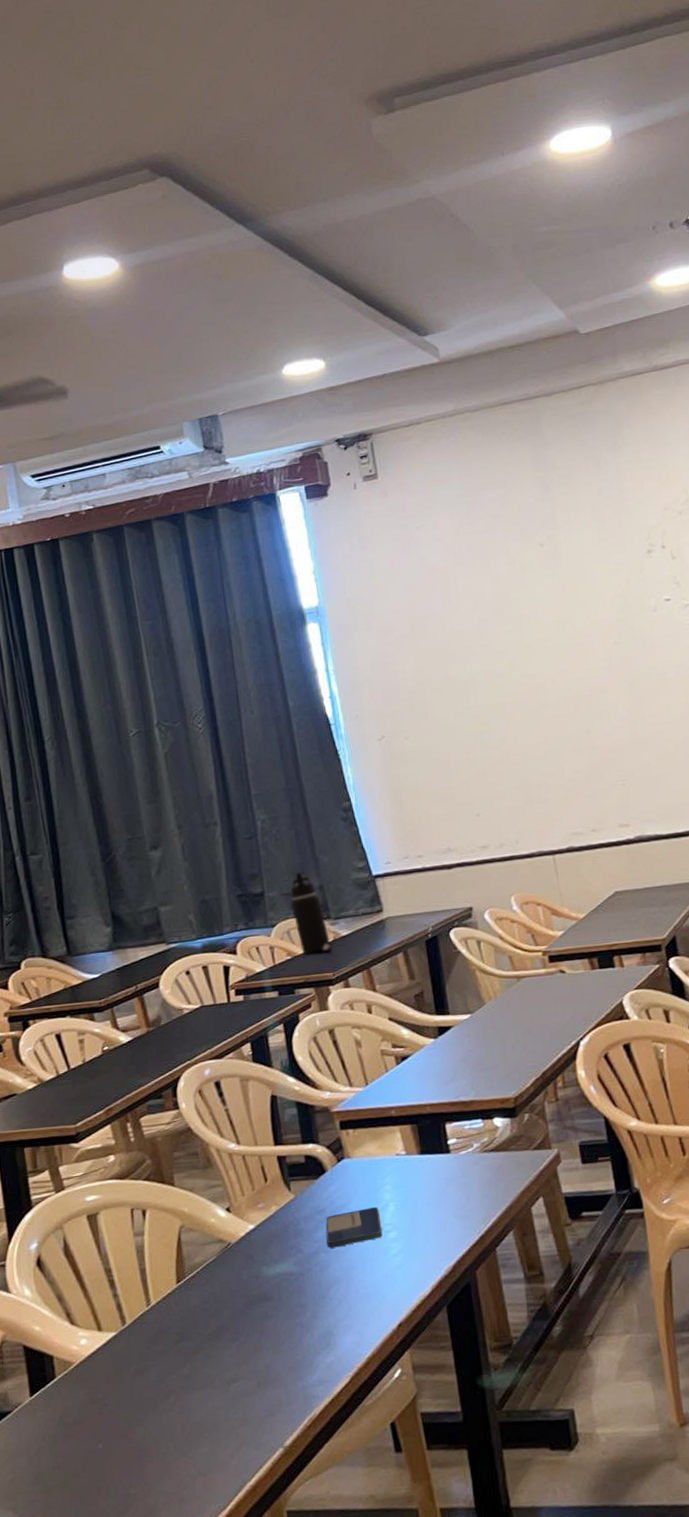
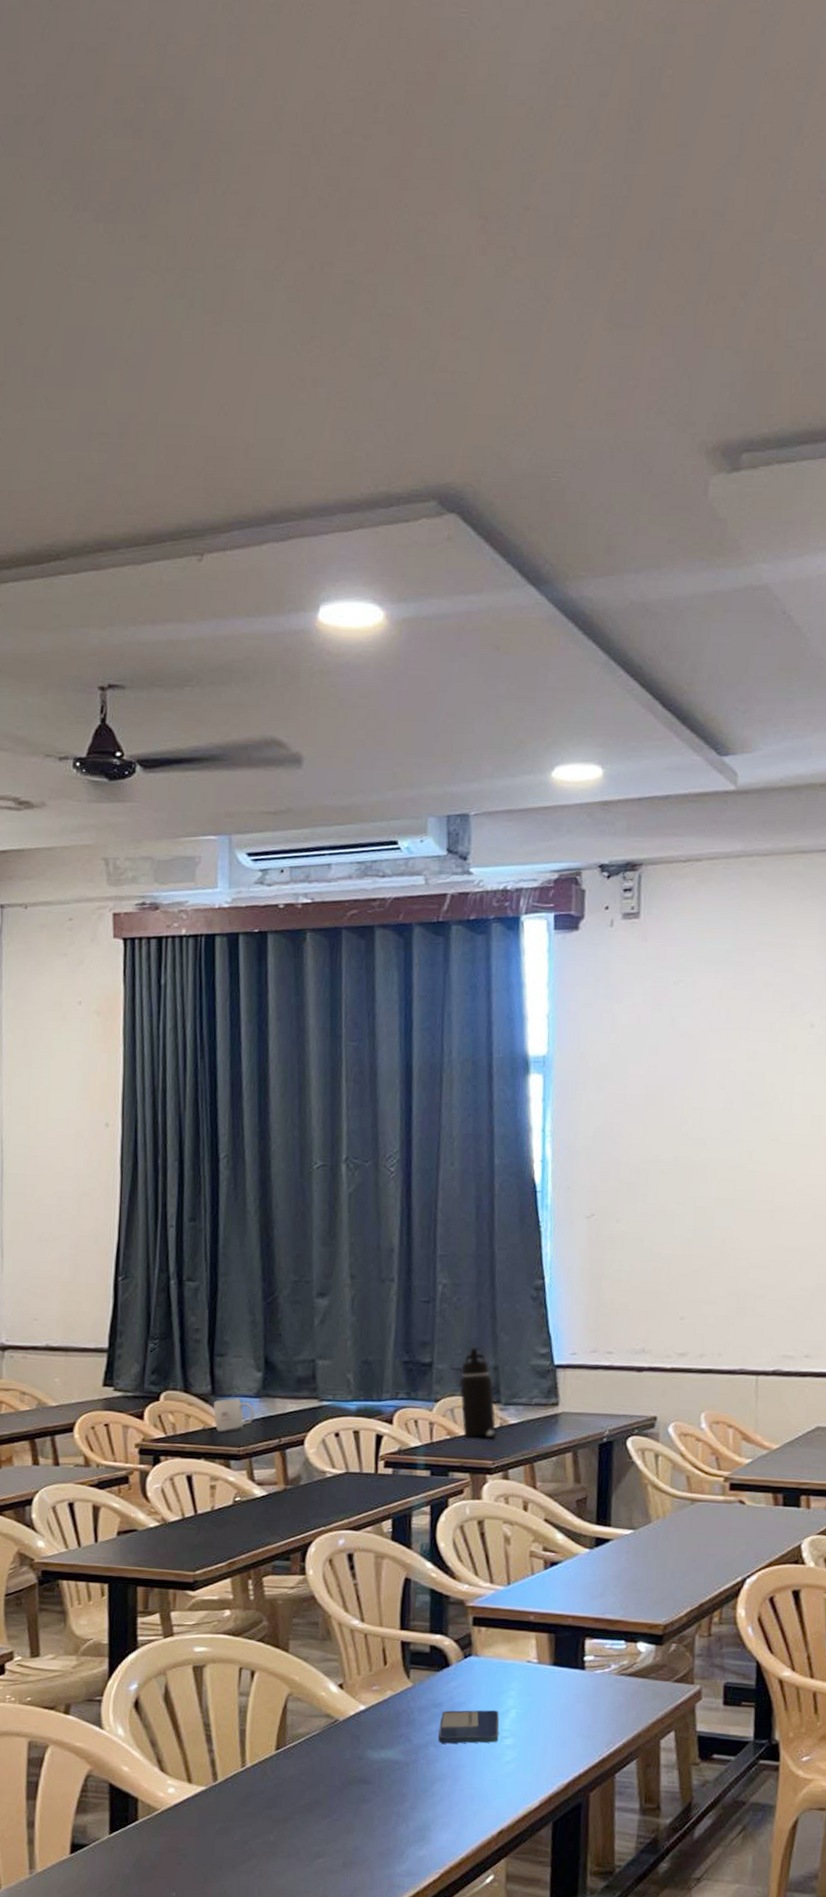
mug: none [71,954,110,990] -> present [213,1398,255,1434]

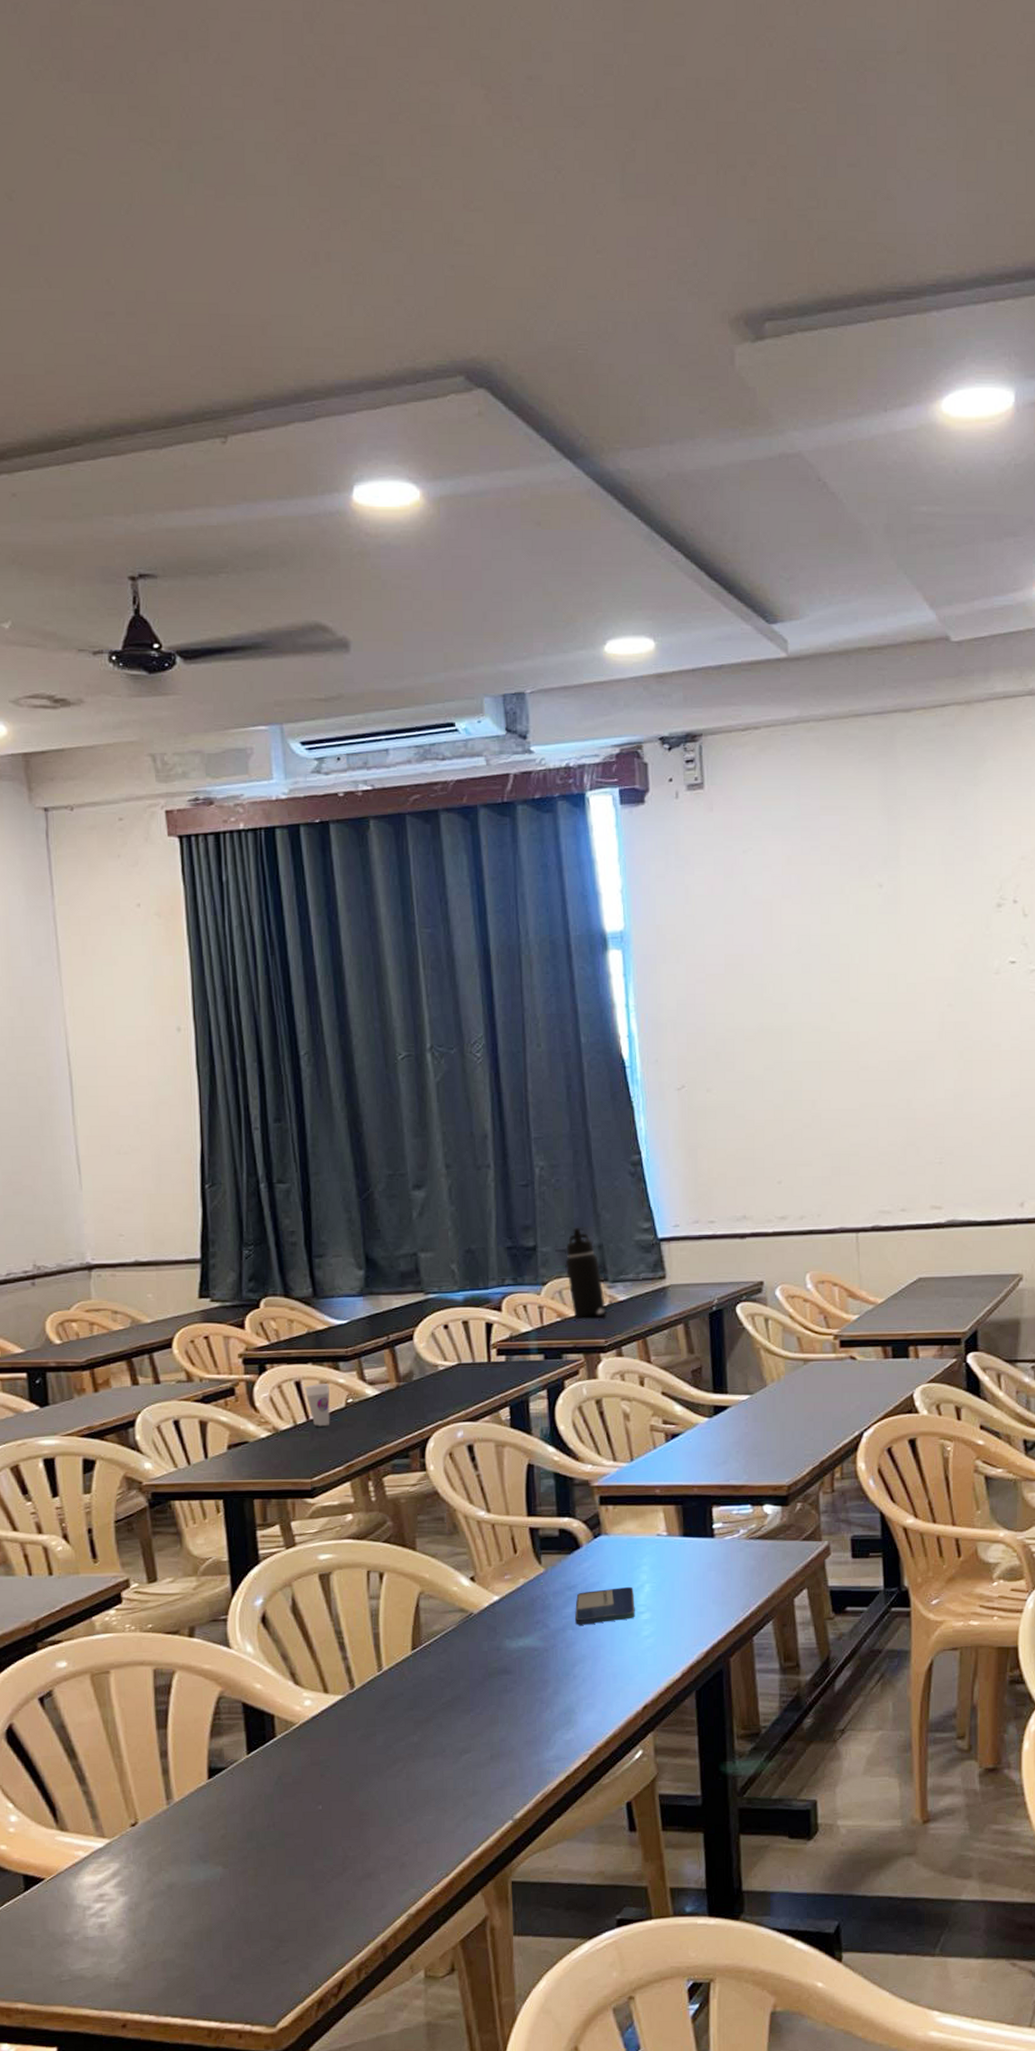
cup: none [195,1479,219,1524] -> present [305,1384,330,1429]
mug: present [213,1398,255,1434] -> none [317,1299,360,1336]

